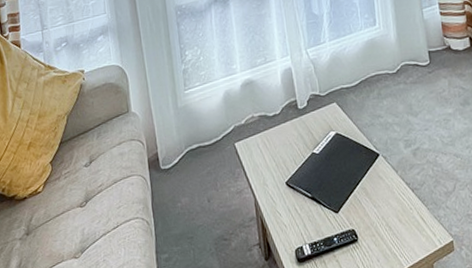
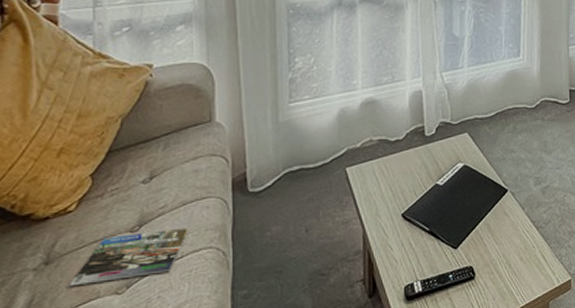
magazine: none [43,201,121,252] -> present [69,227,190,287]

